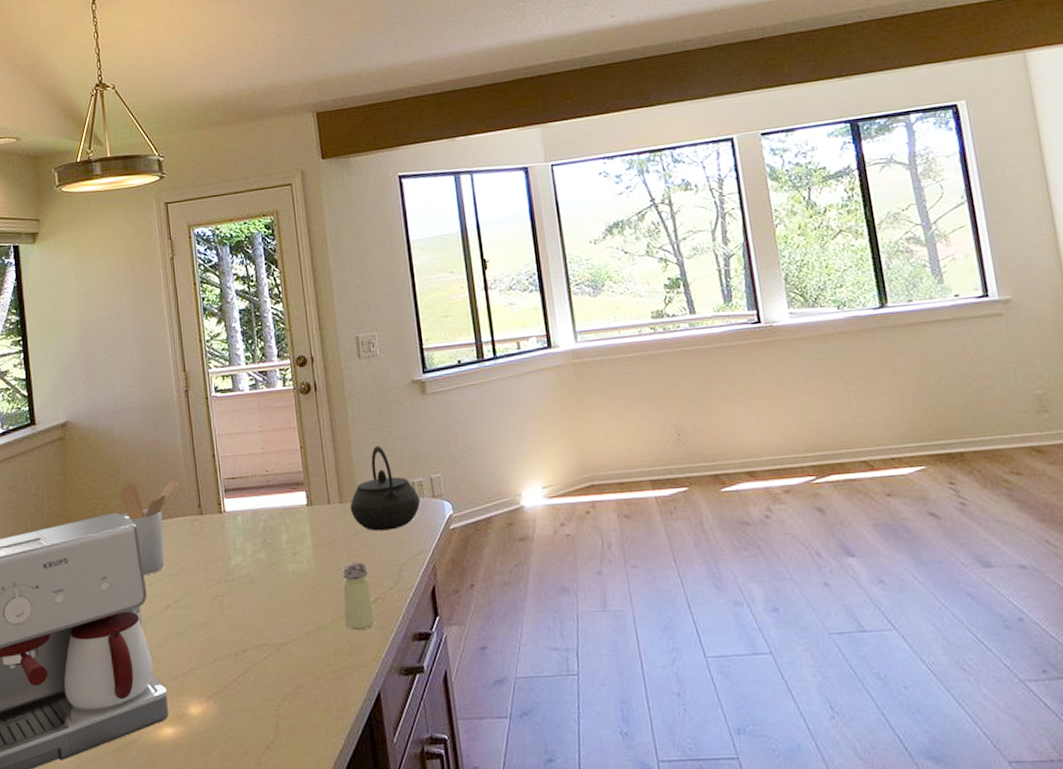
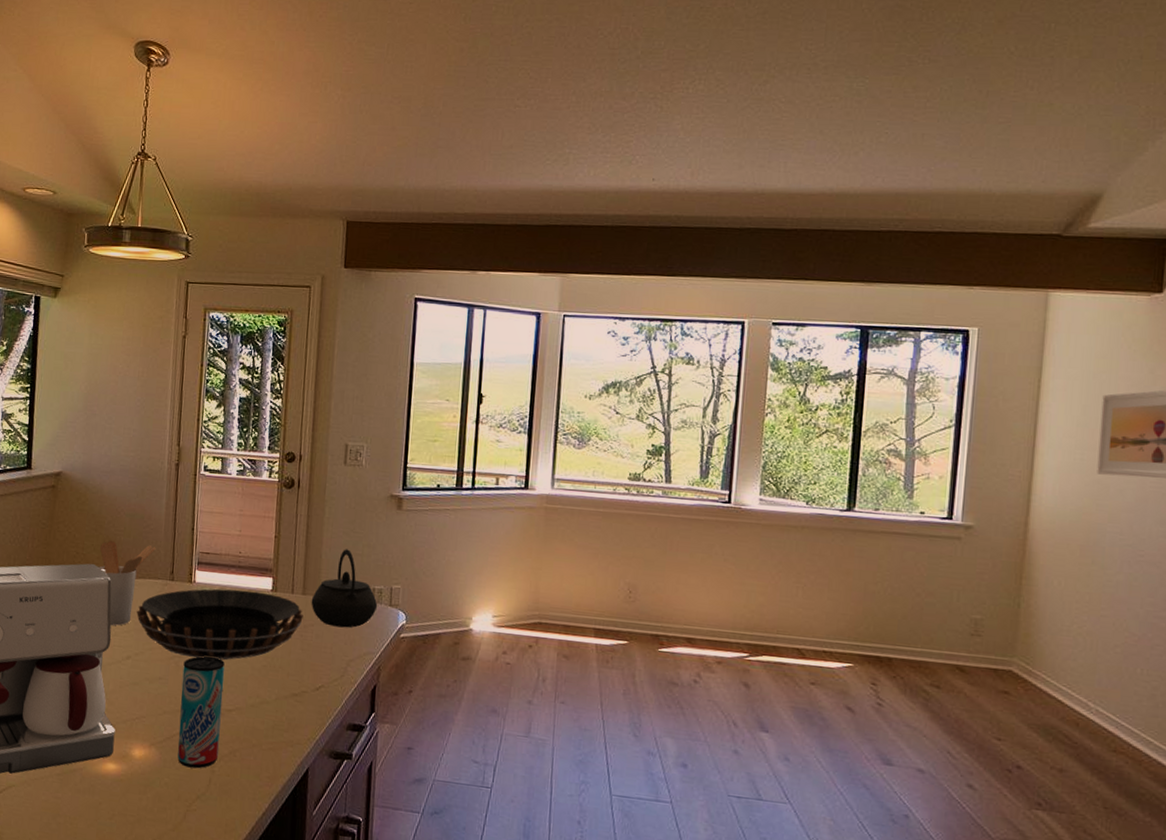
decorative bowl: none [169,509,345,594] -> present [137,588,303,661]
beverage can: none [227,589,282,716] -> present [177,656,225,769]
saltshaker: present [343,562,377,631] -> none [288,650,318,712]

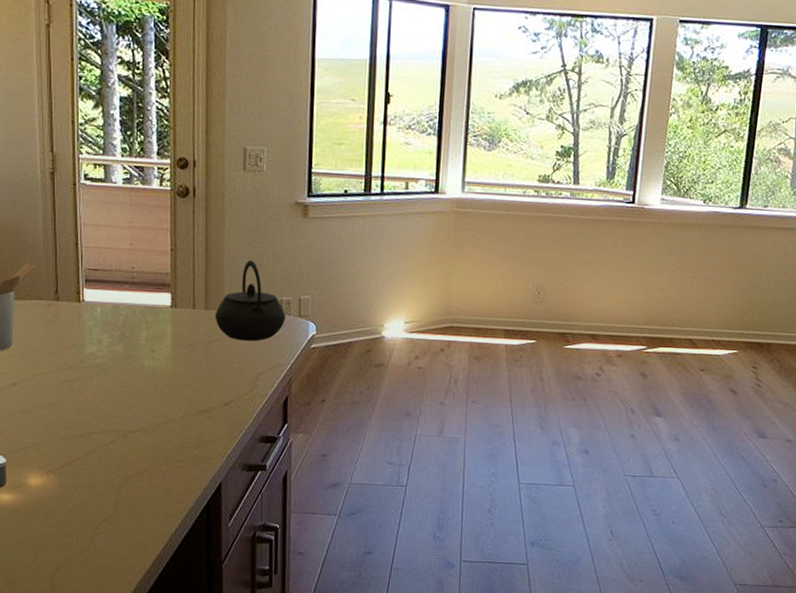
decorative bowl: present [137,588,303,661] -> none [19,307,207,381]
beverage can: present [177,656,225,769] -> none [77,378,125,492]

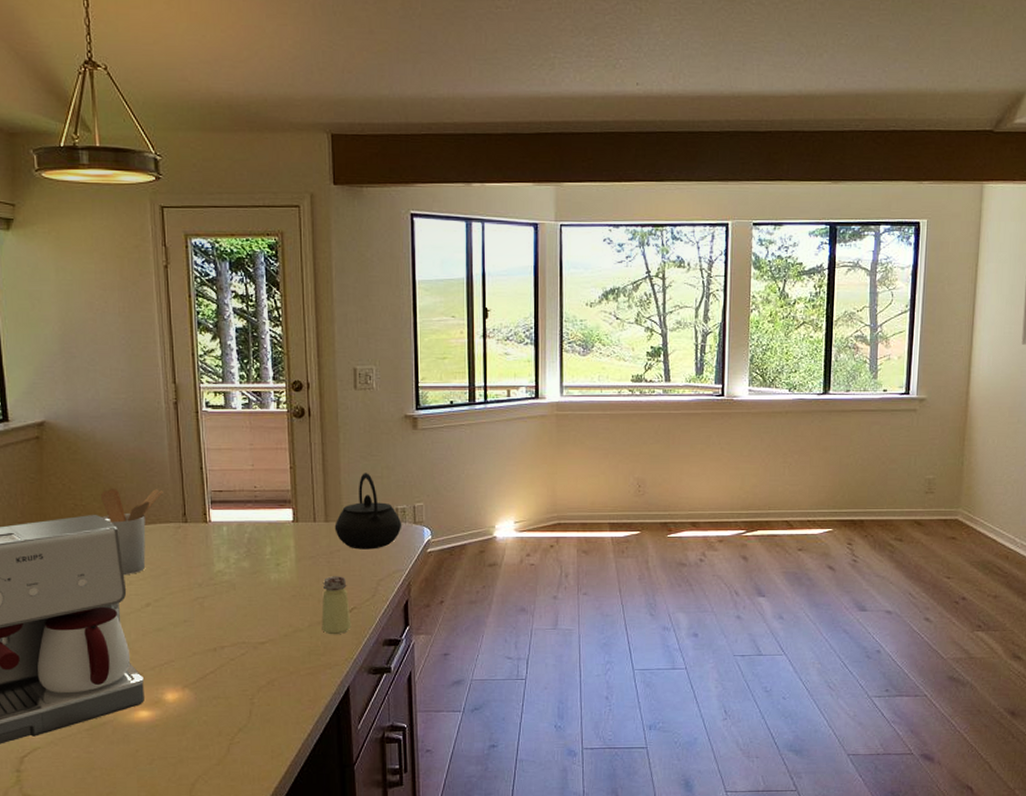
saltshaker: none [196,366,227,428] -> present [322,576,352,635]

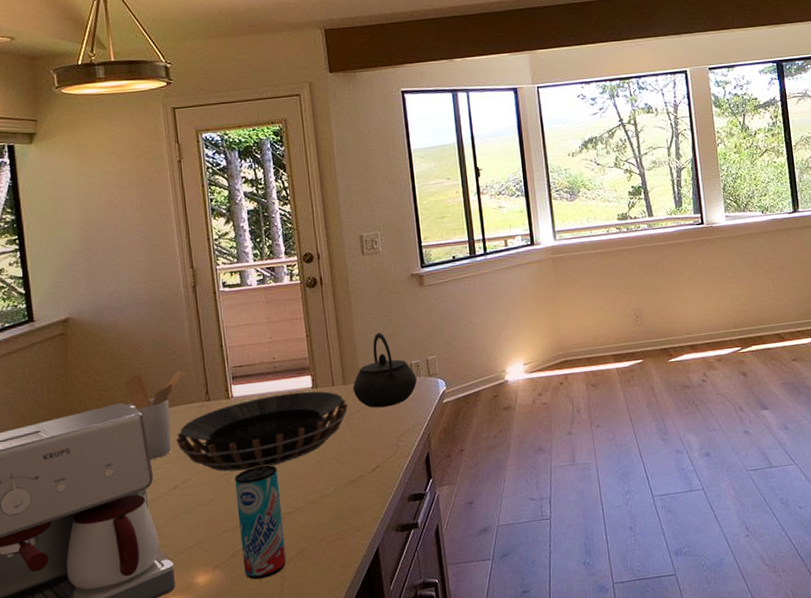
decorative bowl: none [151,524,328,597] -> present [176,391,348,472]
beverage can: none [208,594,257,703] -> present [234,465,287,580]
saltshaker: present [322,576,352,635] -> none [346,436,376,497]

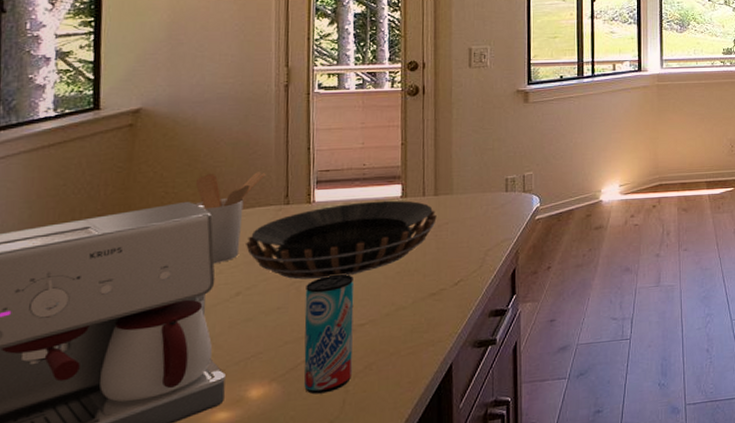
kettle: present [352,333,418,408] -> none [444,146,512,221]

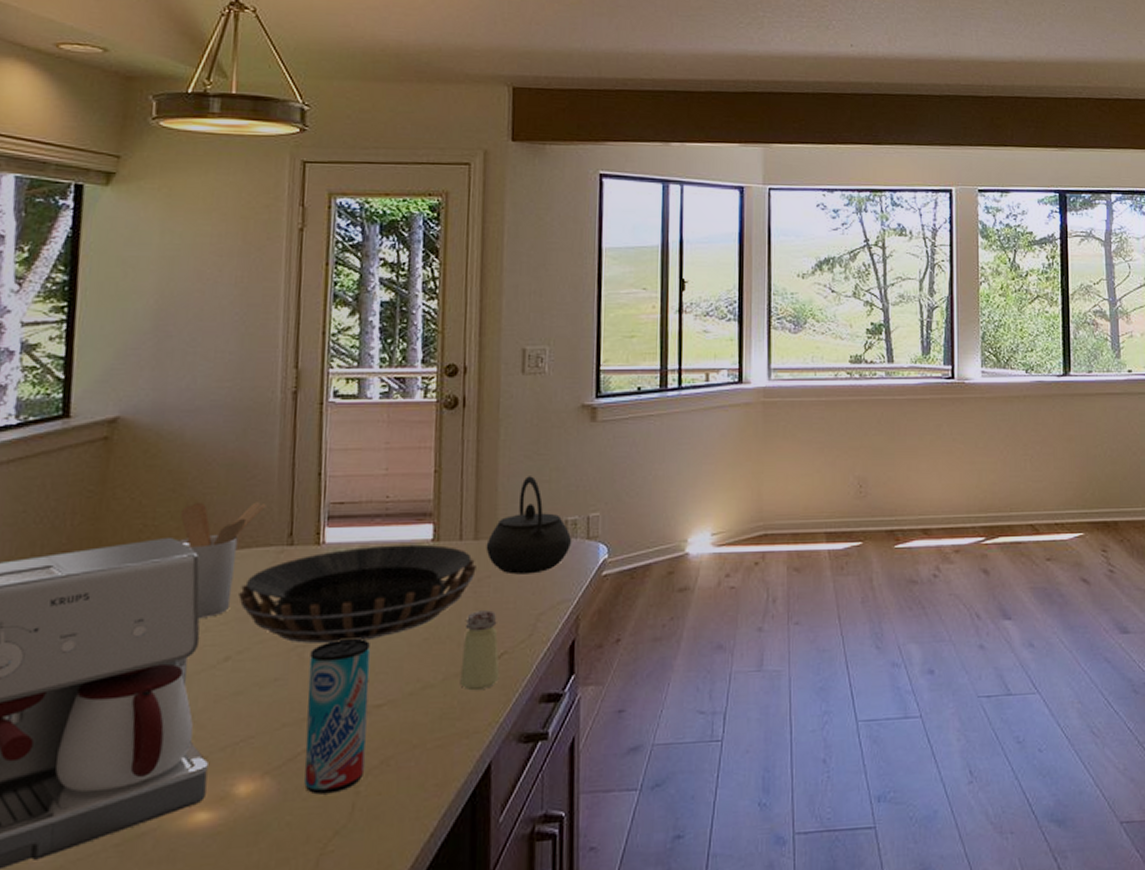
saltshaker: none [426,249,457,310] -> present [460,610,500,691]
kettle: none [444,146,512,221] -> present [486,476,572,575]

